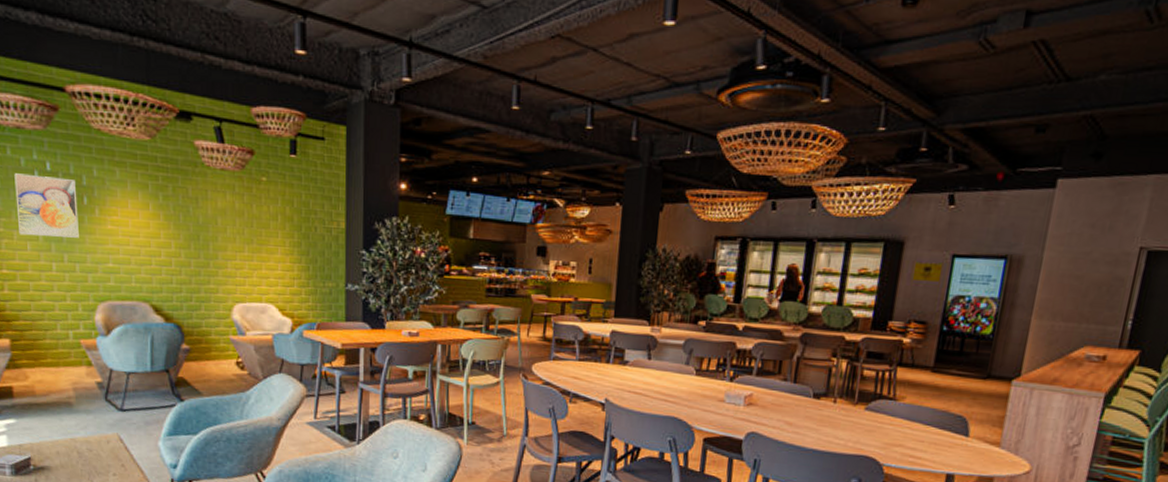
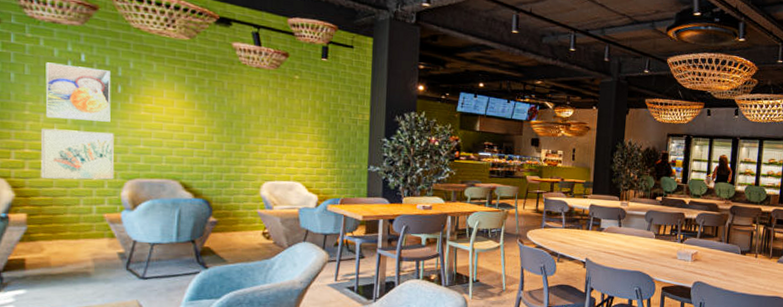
wall art: none [16,246,87,302] -> present [41,128,115,180]

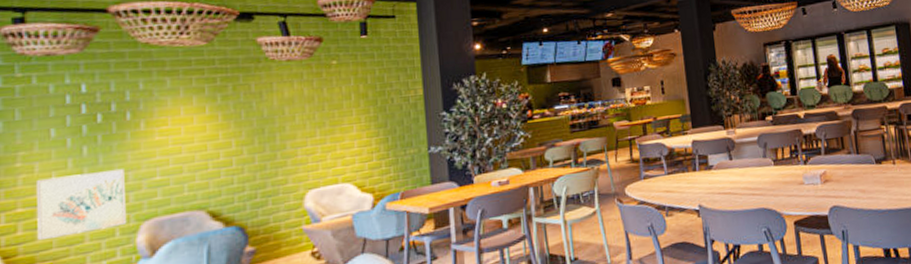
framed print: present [45,62,111,122] -> none [40,97,119,167]

